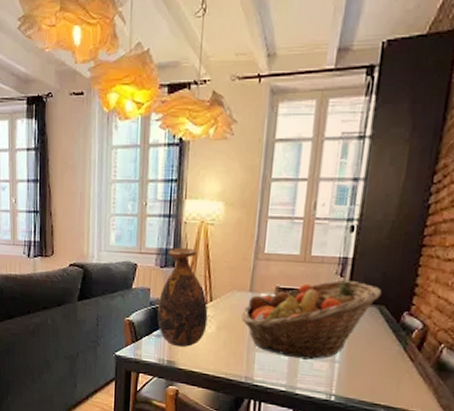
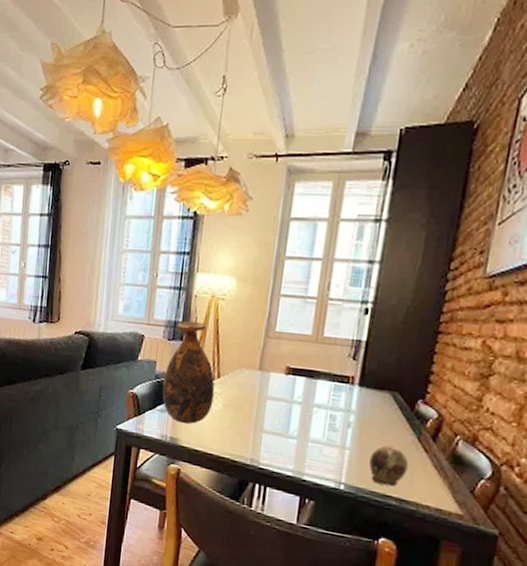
fruit basket: present [241,280,381,360] -> none [248,363,395,445]
decorative egg: none [358,357,395,395] -> present [369,445,409,487]

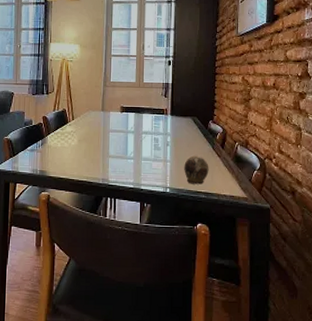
vase: present [162,320,215,425] -> none [31,79,71,159]

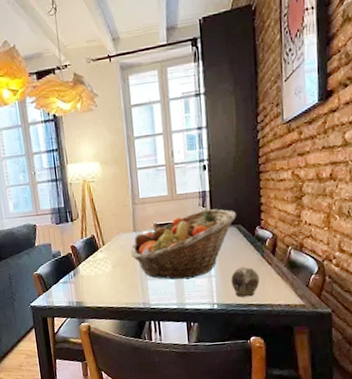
fruit basket: none [96,100,193,161] -> present [130,209,236,280]

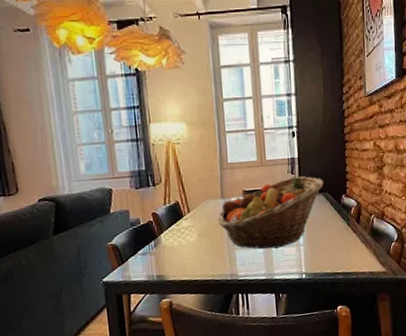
decorative egg: present [231,266,260,298] -> none [319,234,346,266]

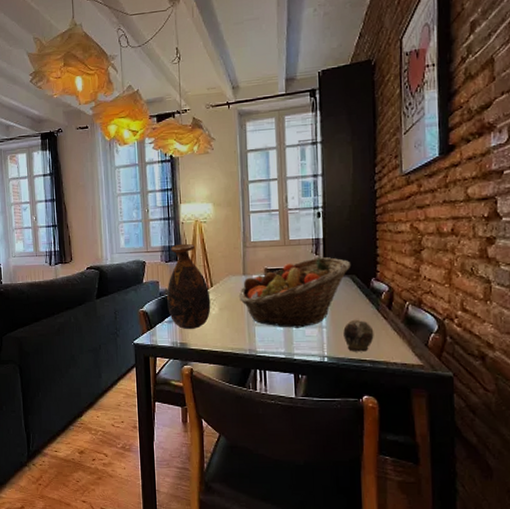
vase: none [139,167,189,261] -> present [167,243,211,330]
decorative egg: none [319,234,346,266] -> present [343,319,374,352]

